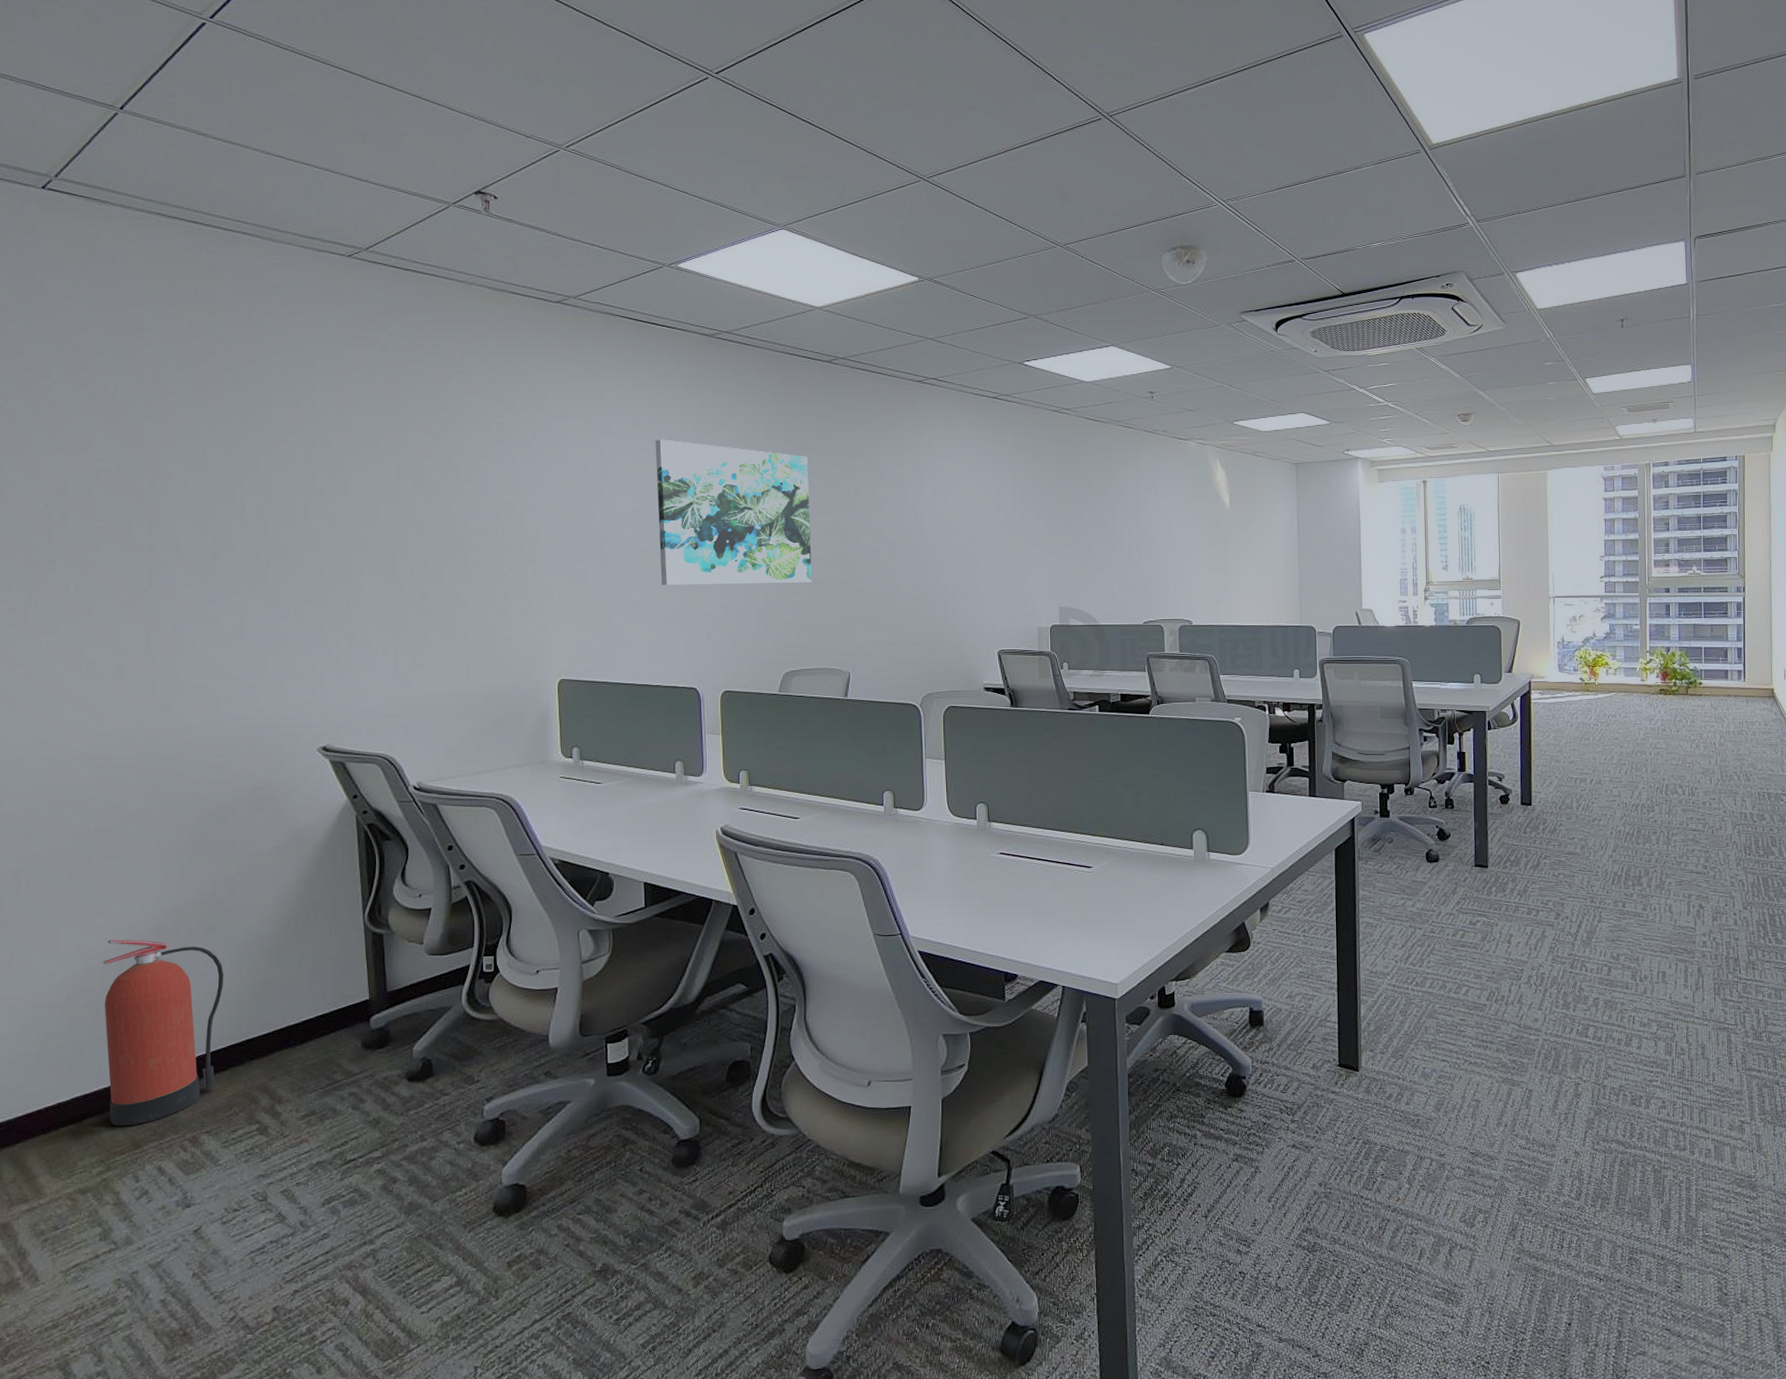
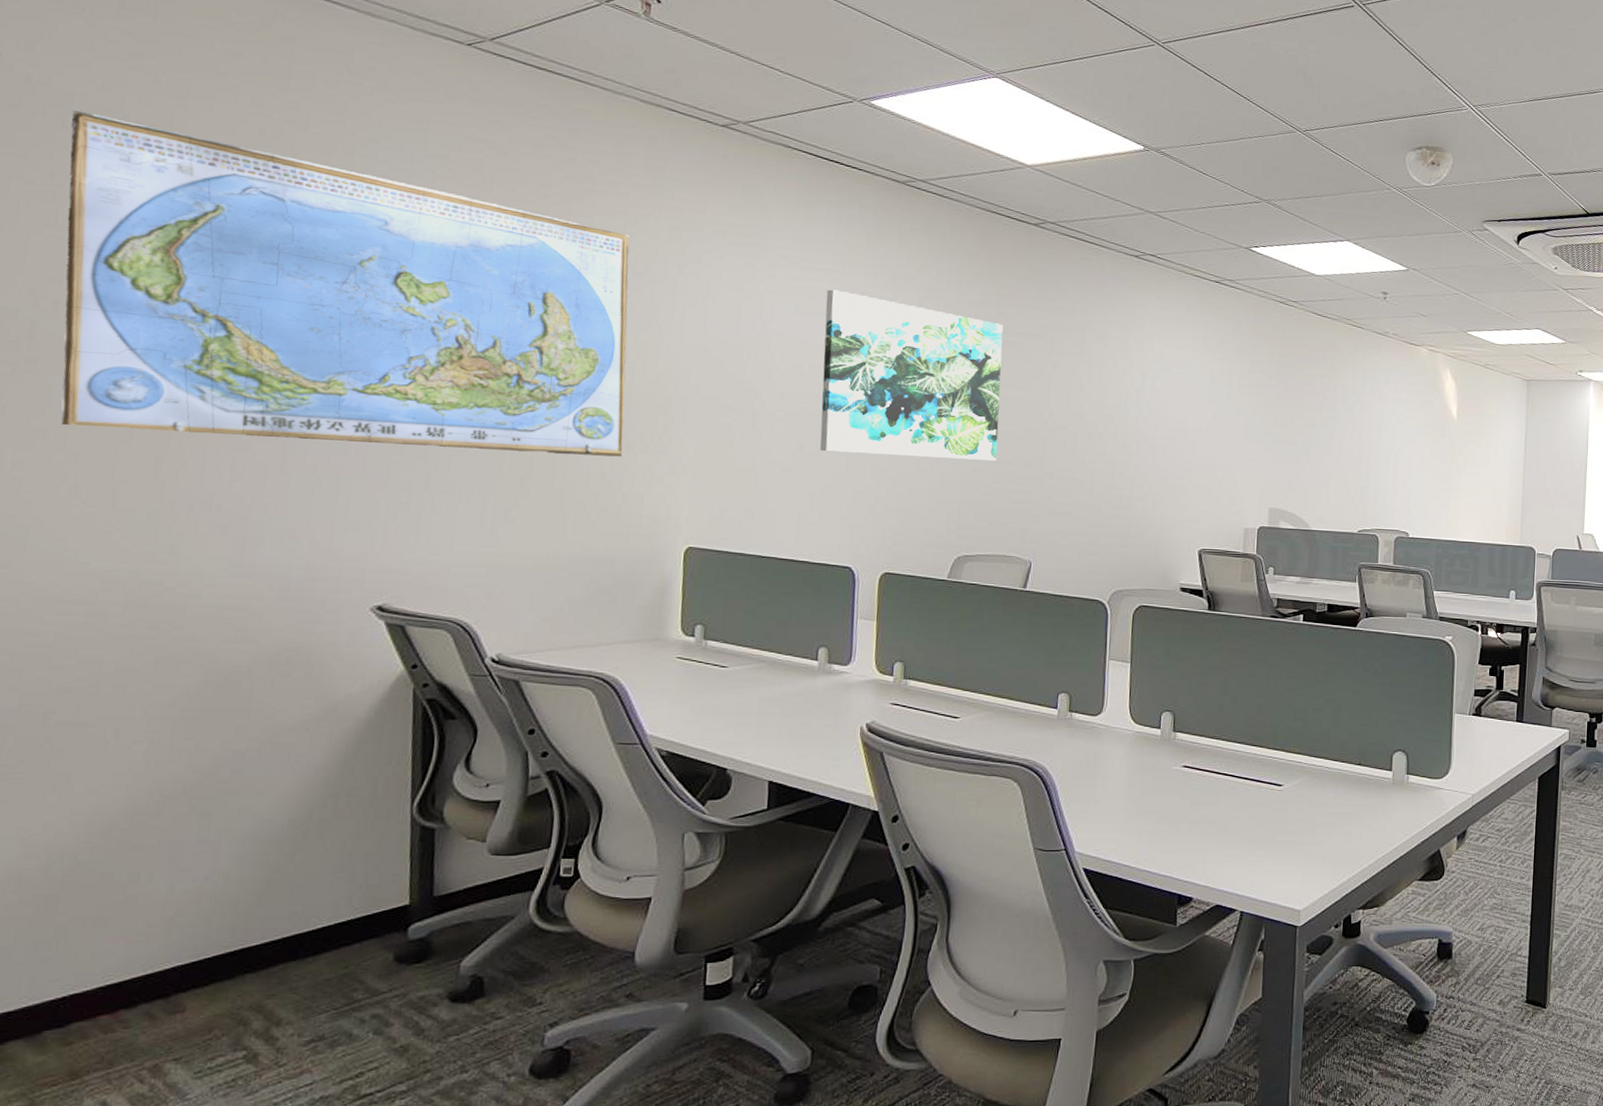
world map: none [61,349,500,613] -> present [60,109,630,457]
fire extinguisher: present [102,939,223,1127] -> none [40,823,218,1052]

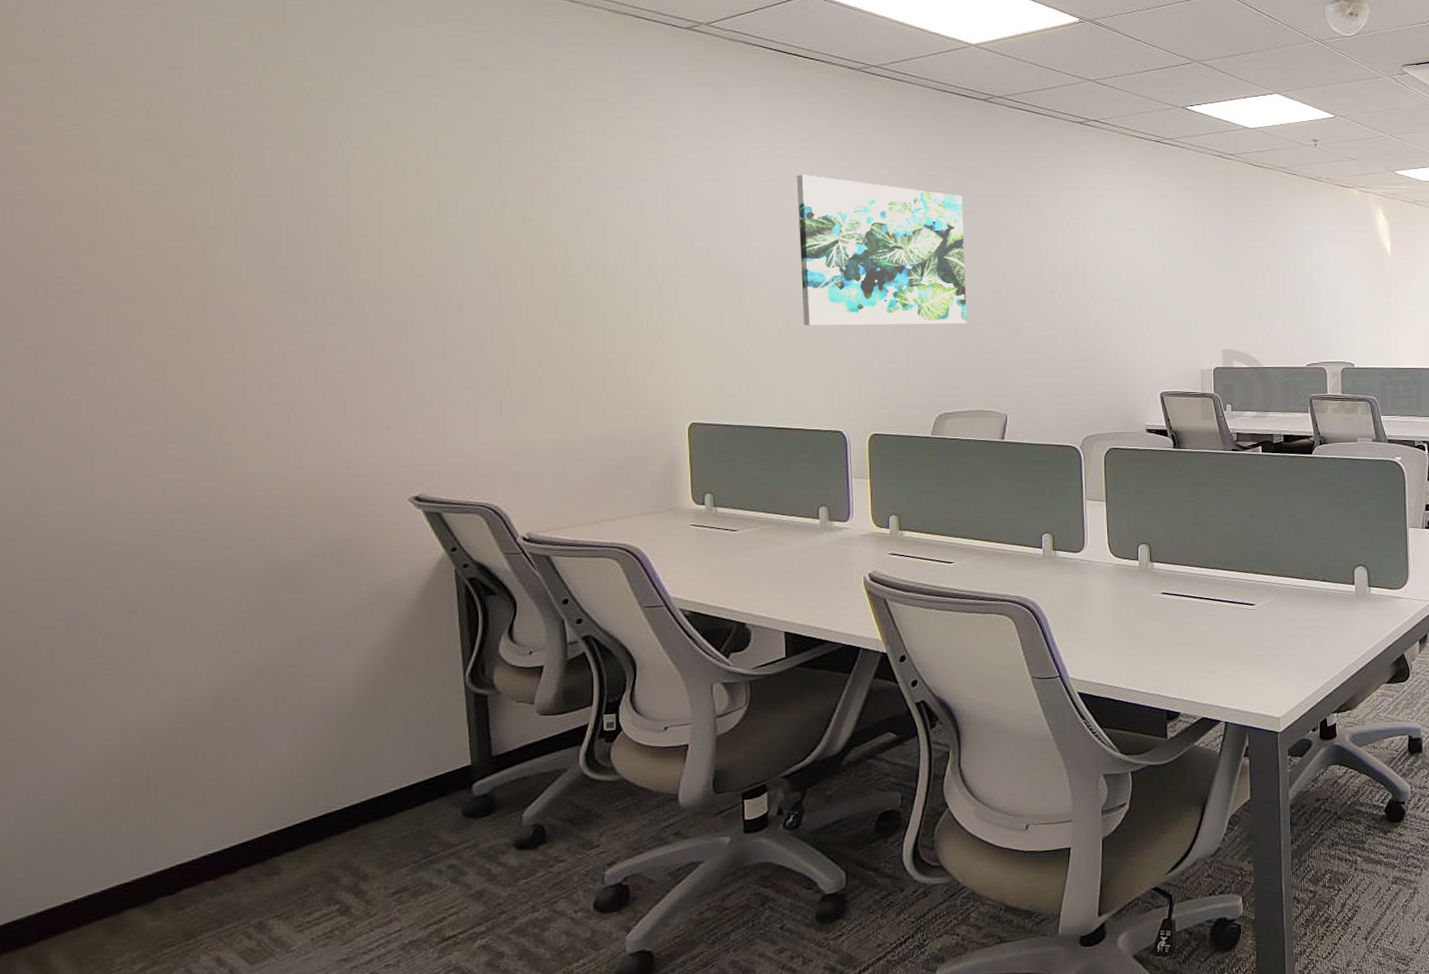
world map: present [60,109,630,457] -> none [89,58,623,351]

